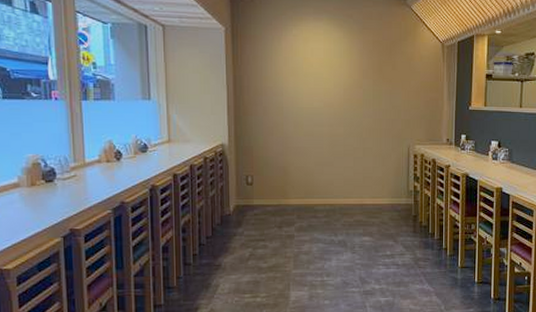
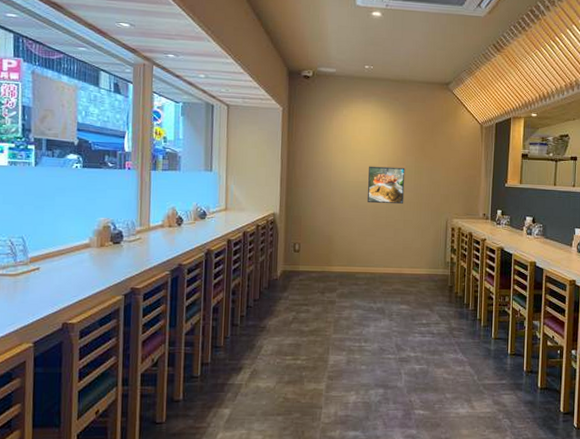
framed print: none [323,90,363,131] -> present [368,166,405,204]

